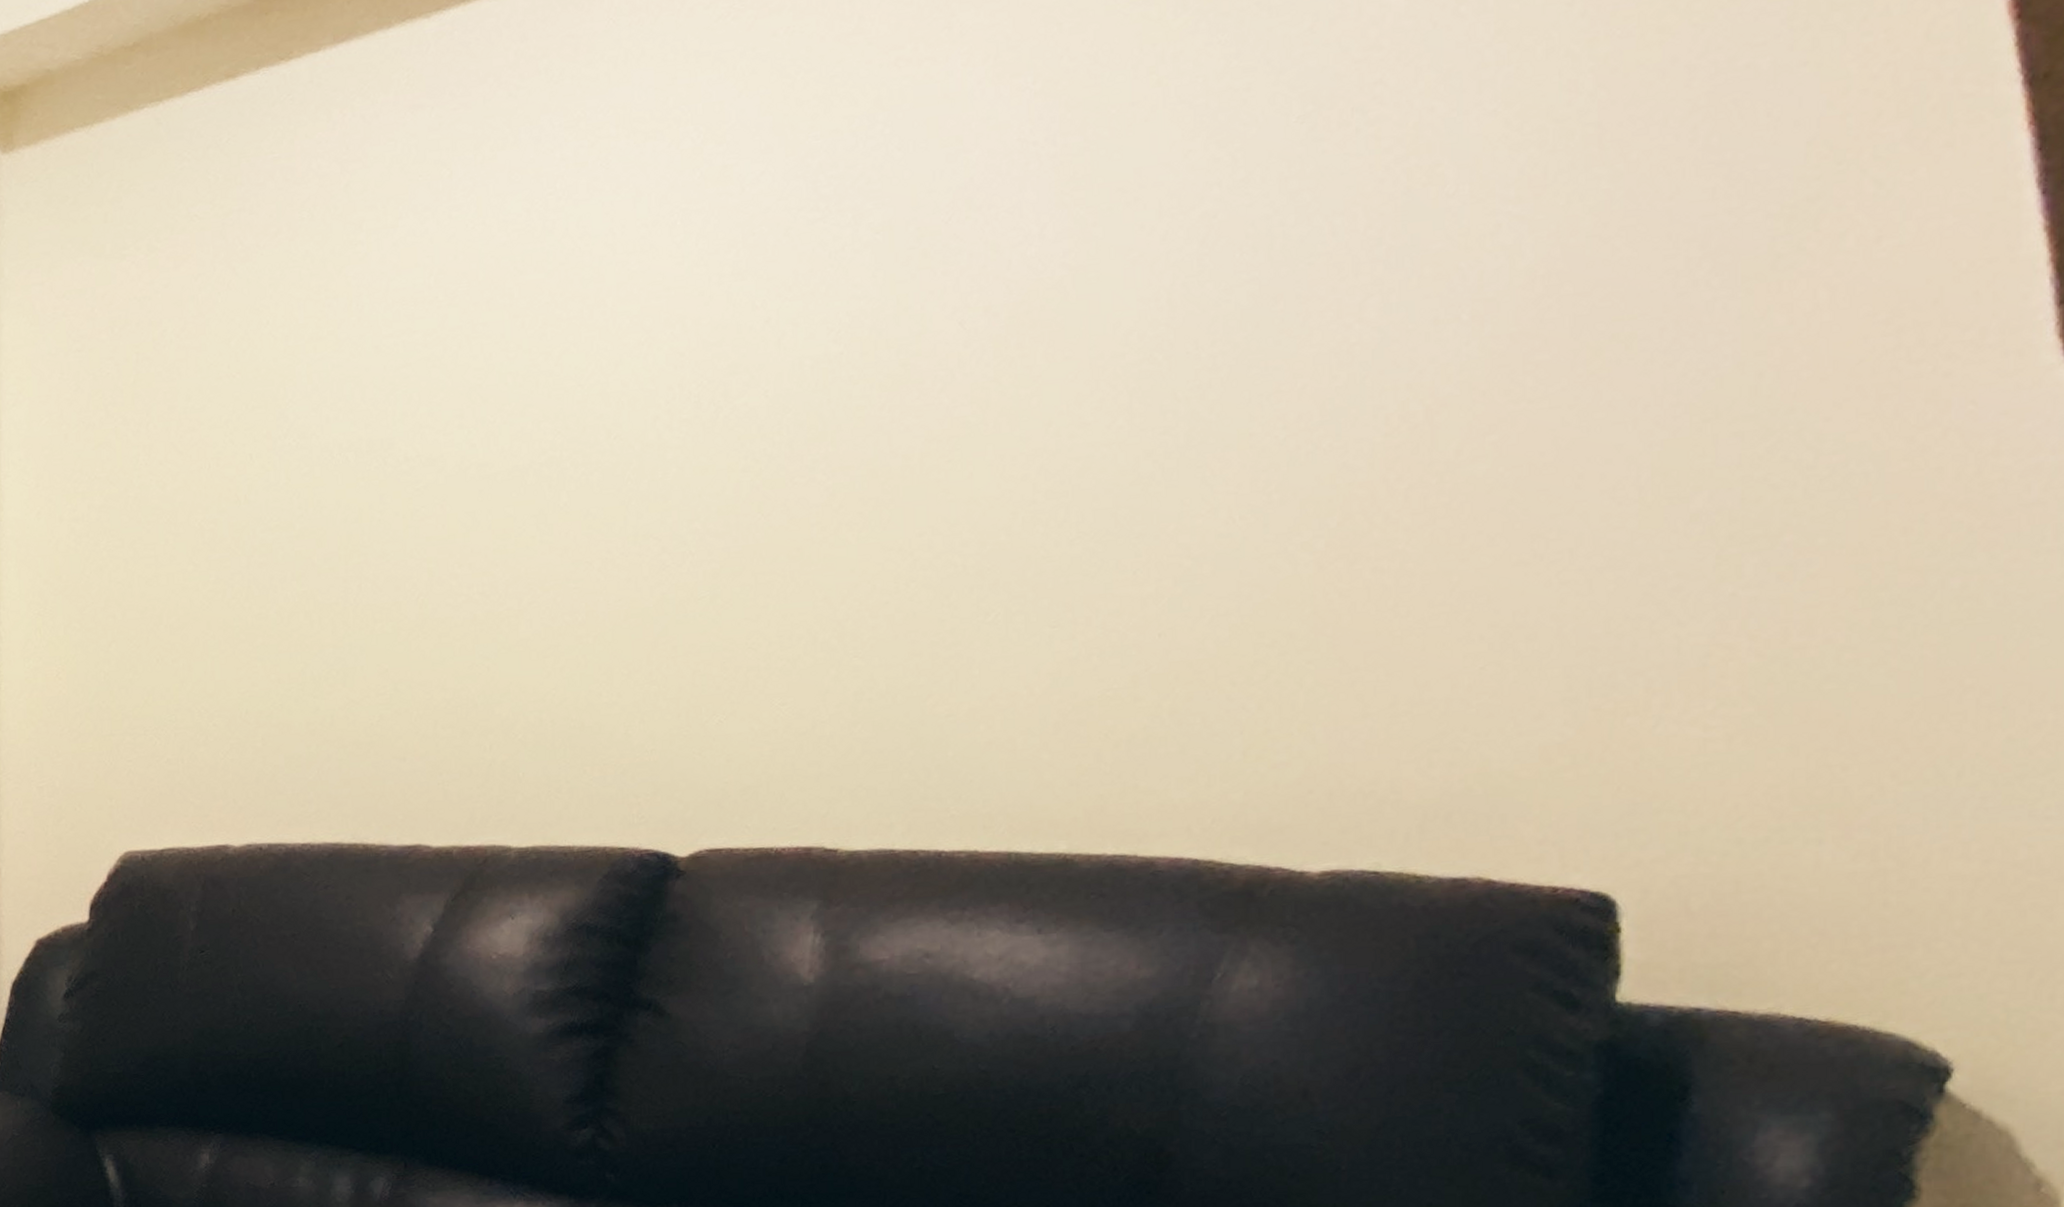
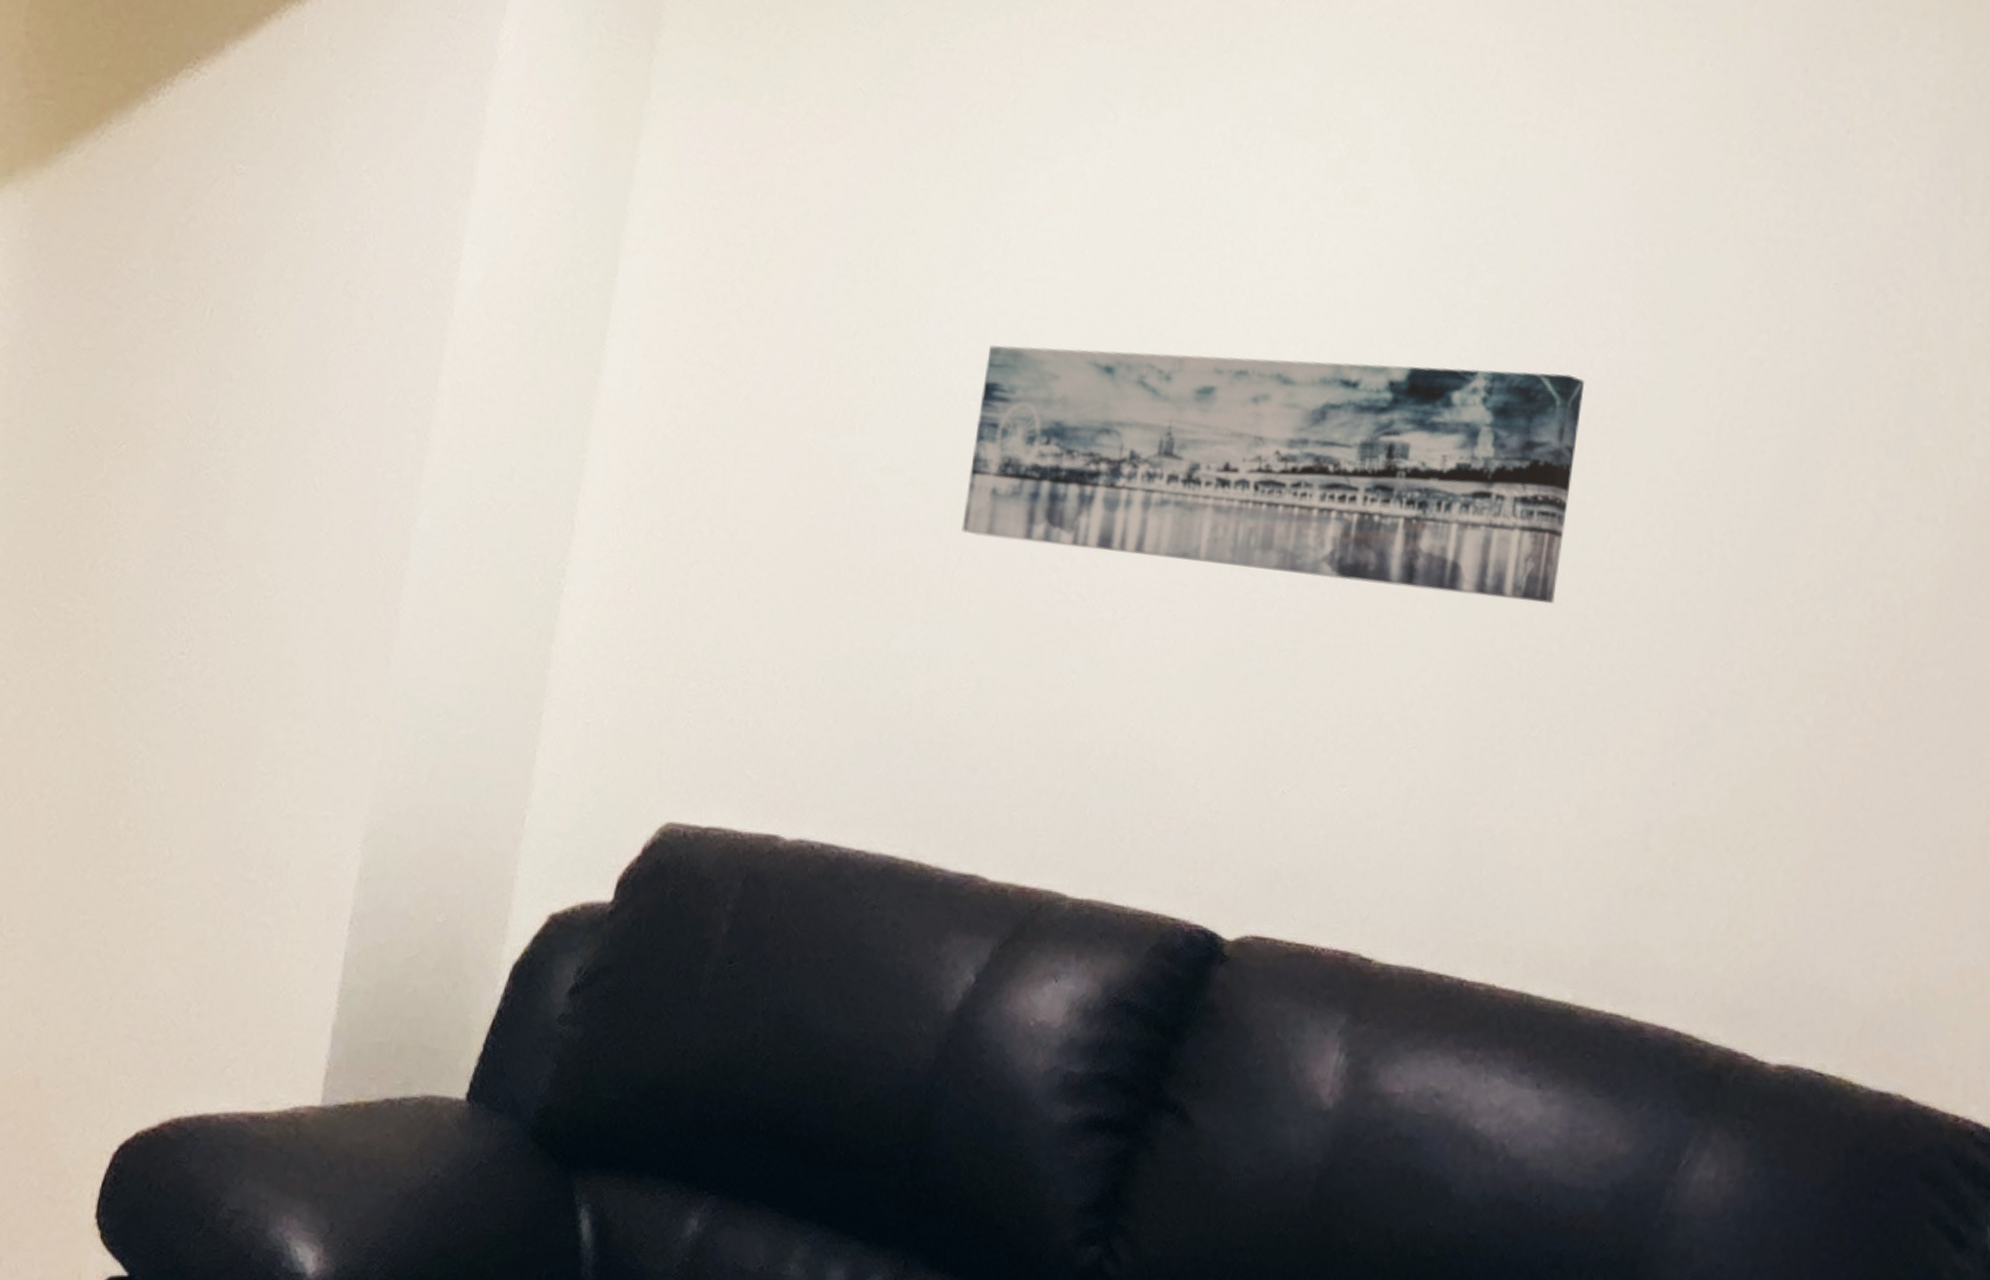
wall art: none [355,281,1004,565] -> present [961,345,1585,605]

